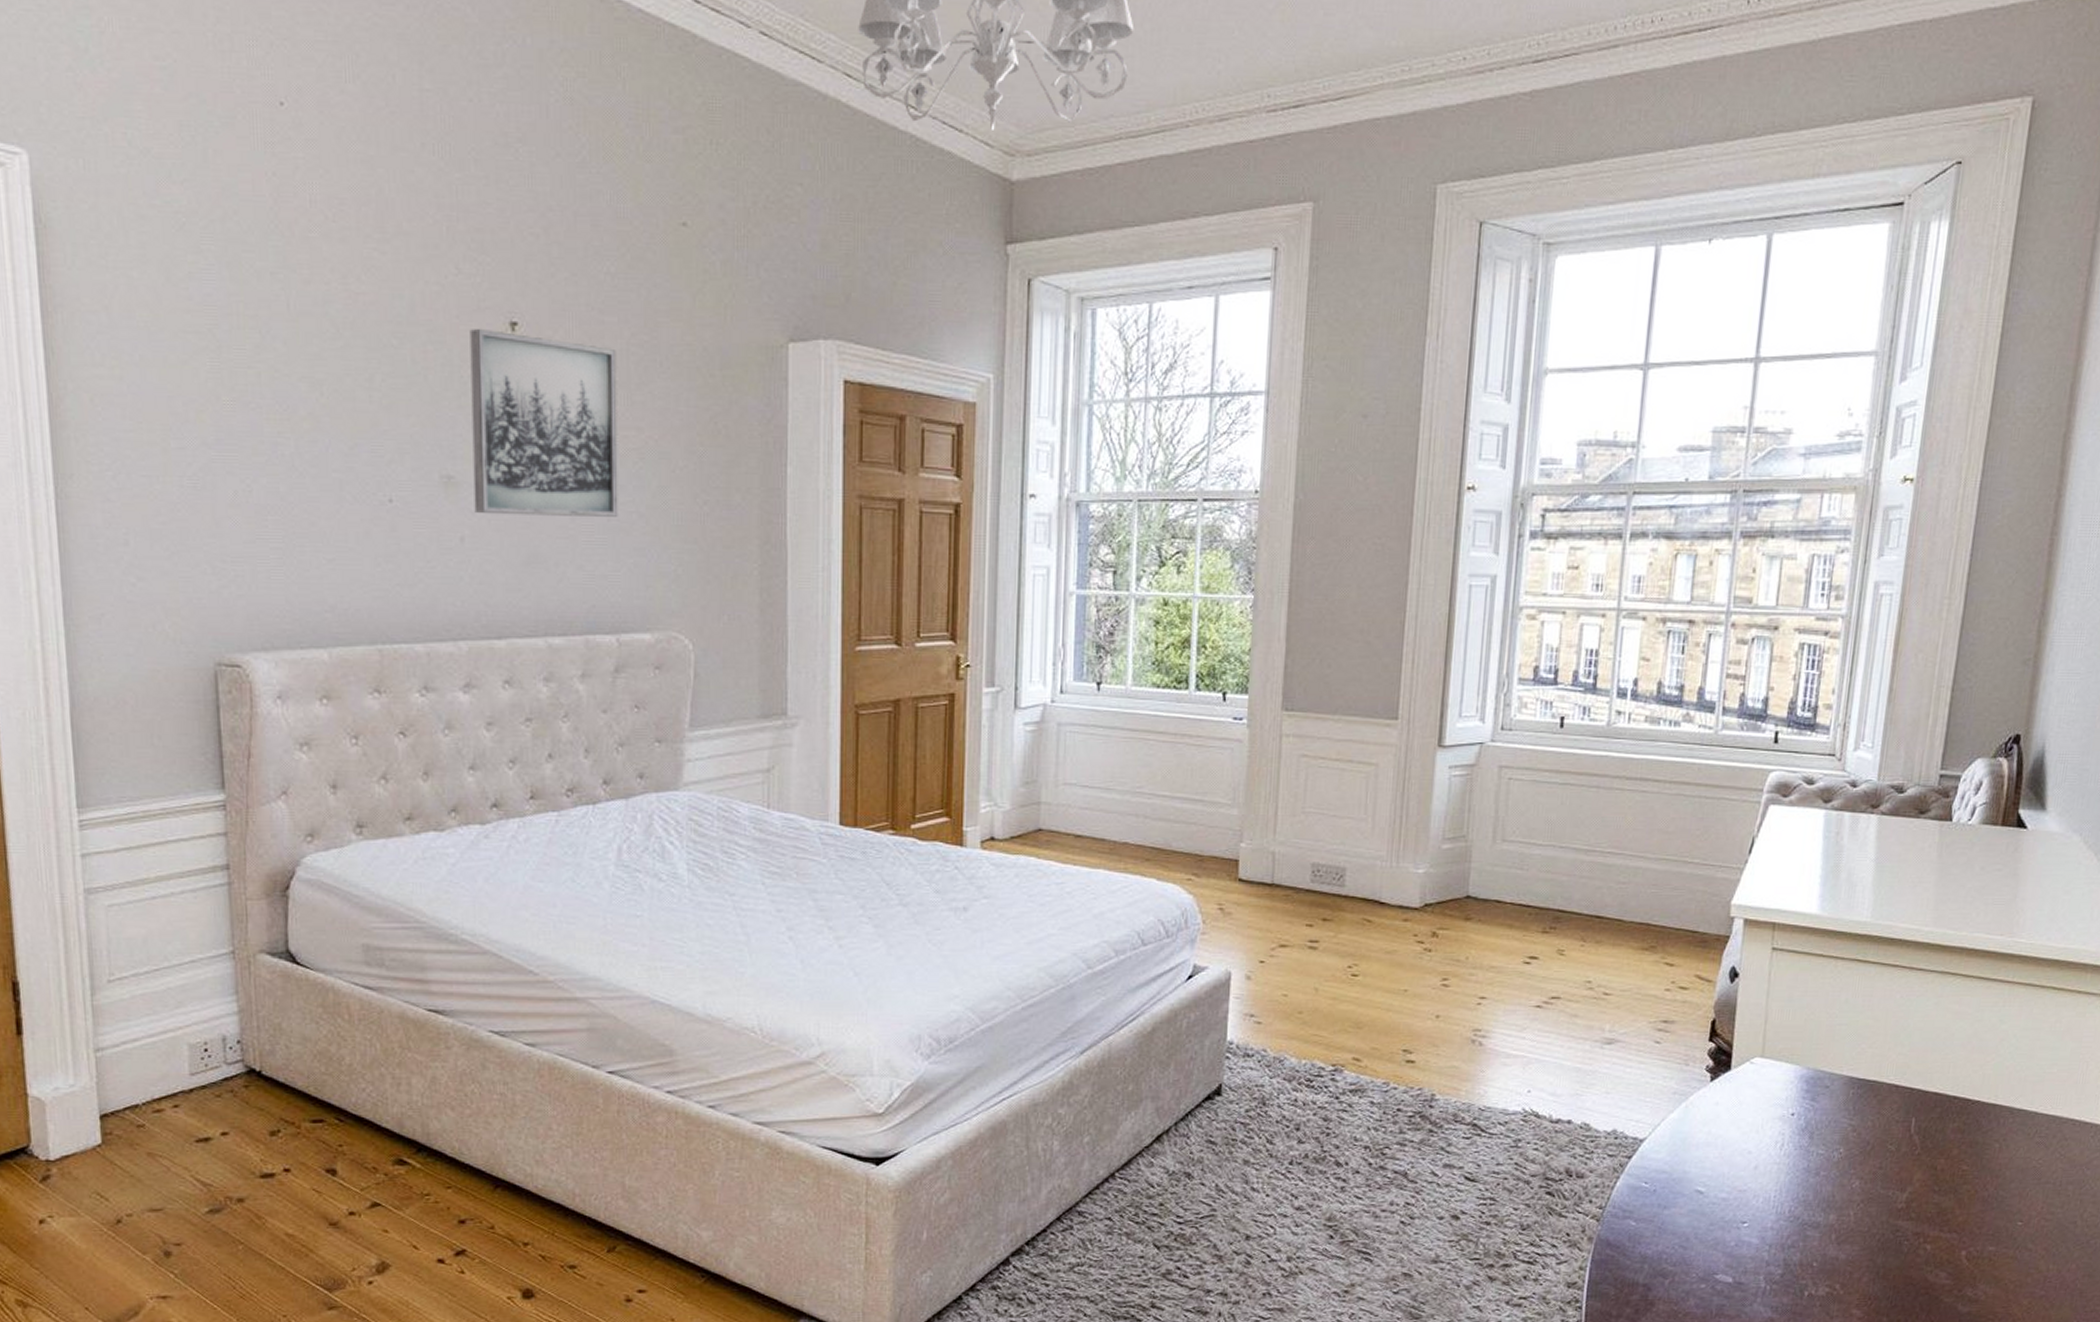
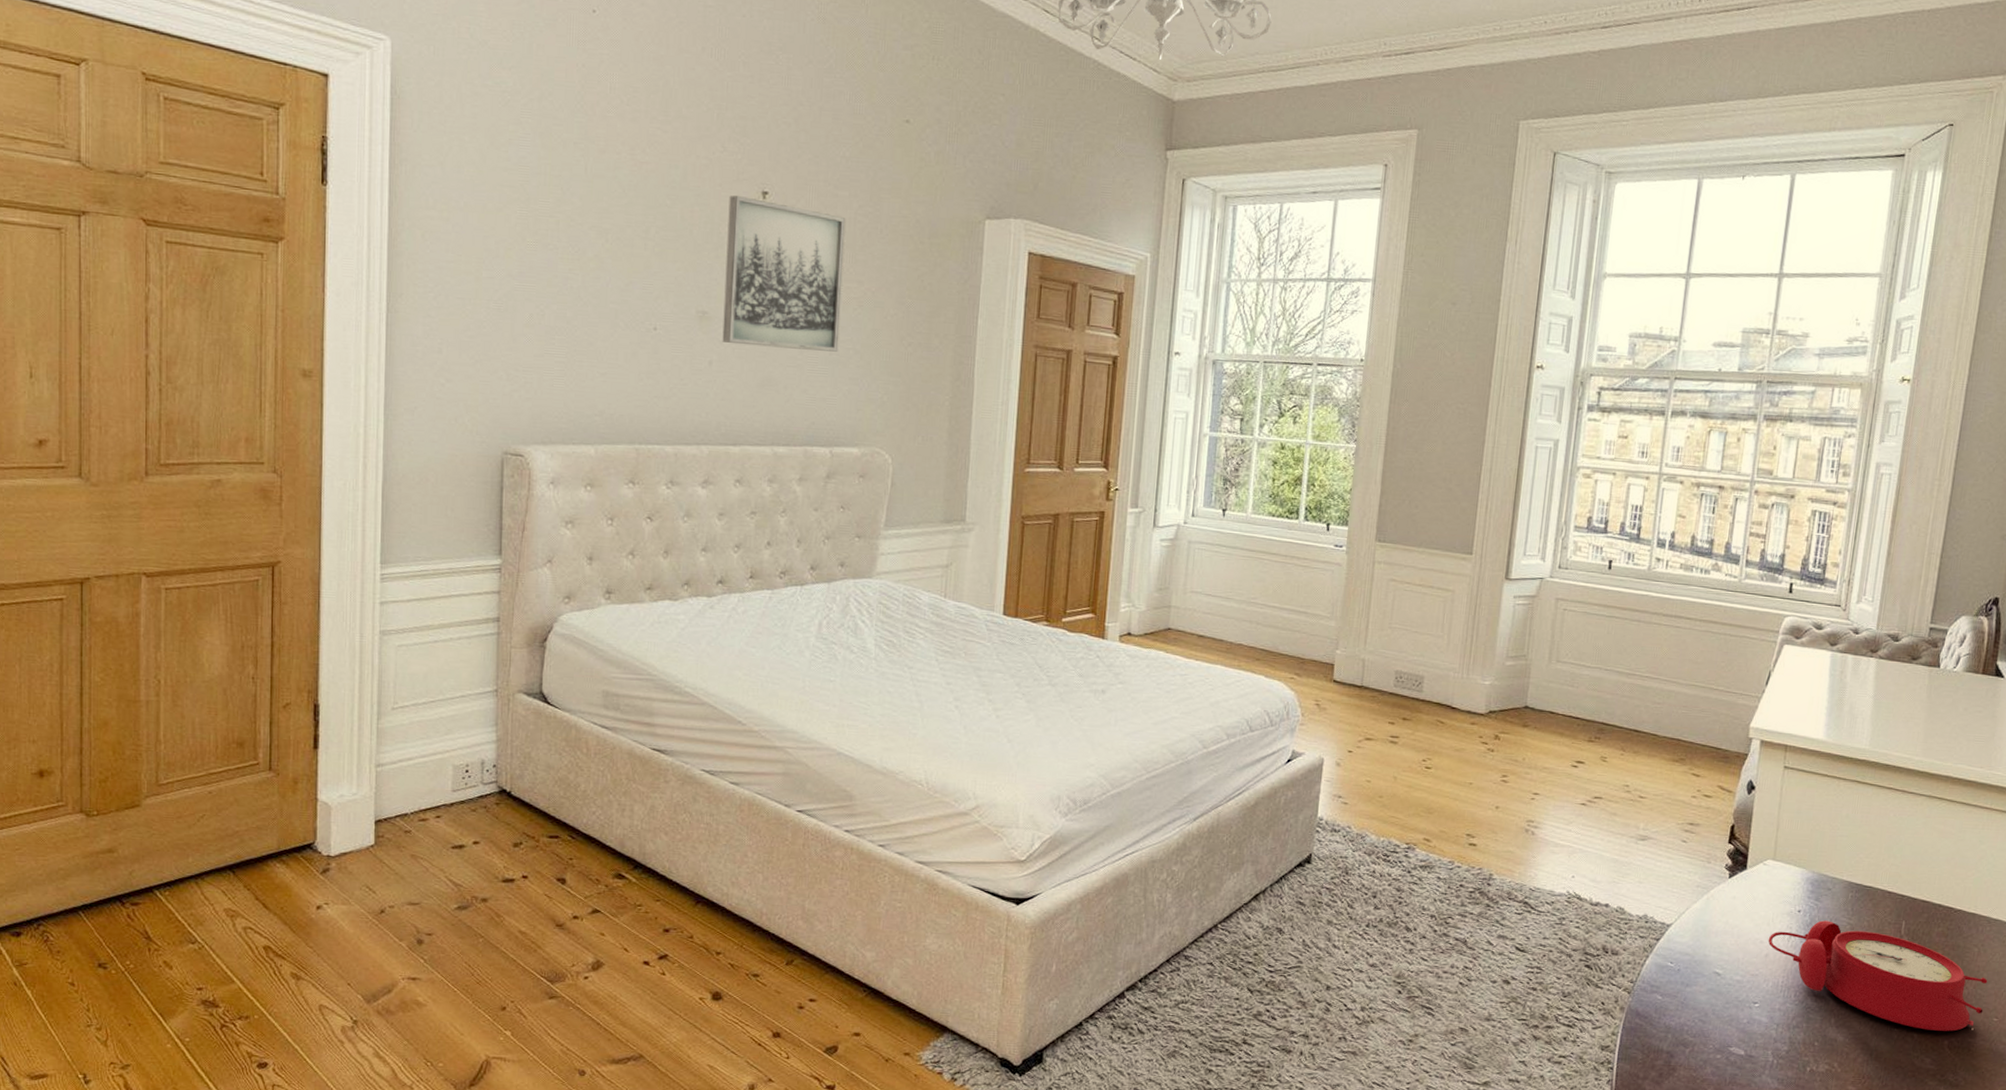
alarm clock: none [1757,1123,2011,1240] -> present [1768,920,1988,1031]

